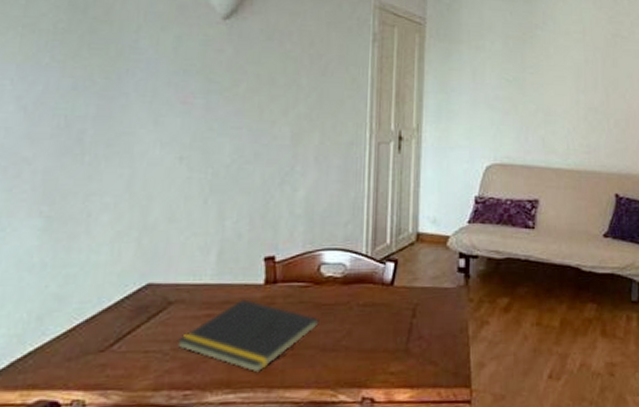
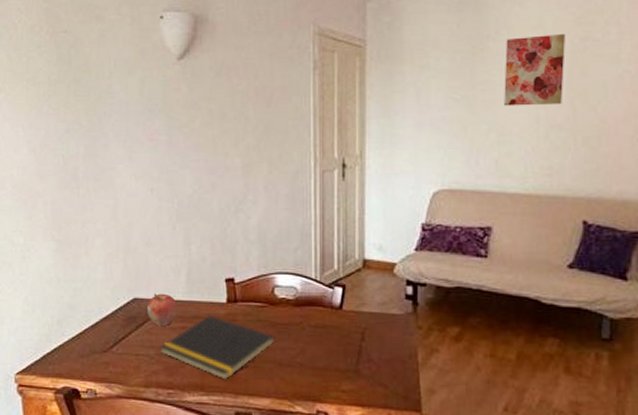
fruit: none [163,276,204,315] -> present [146,293,177,326]
wall art: none [550,29,600,91] -> present [504,34,565,106]

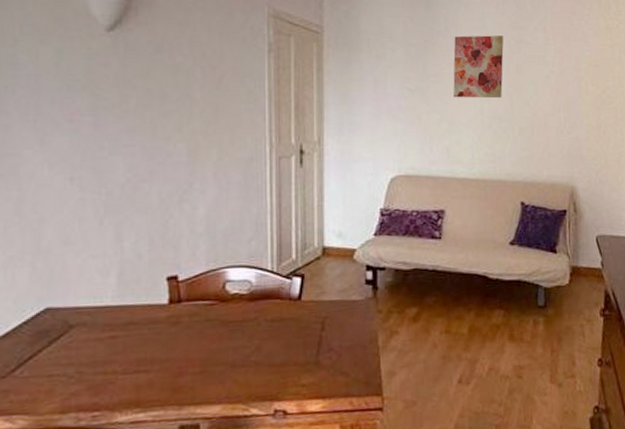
fruit: present [146,293,177,326] -> none [63,299,105,338]
notepad: present [159,315,275,380] -> none [81,319,227,391]

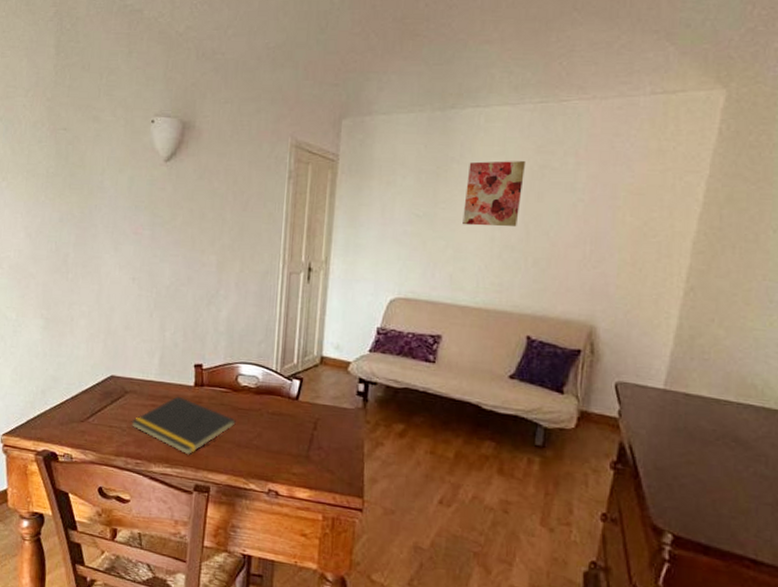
notepad: none [81,319,227,391] -> present [131,396,236,455]

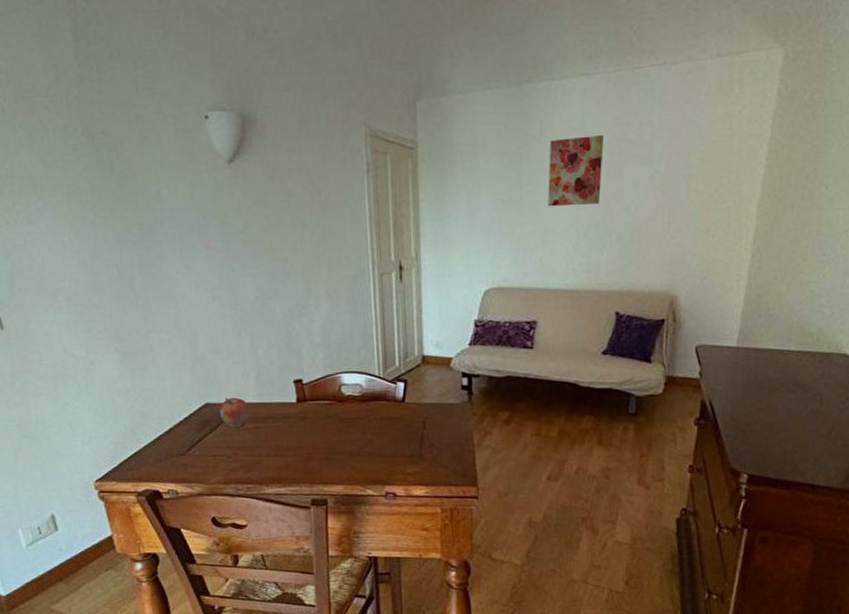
fruit: none [121,372,150,403] -> present [219,397,250,427]
notepad: present [131,396,236,455] -> none [235,415,345,472]

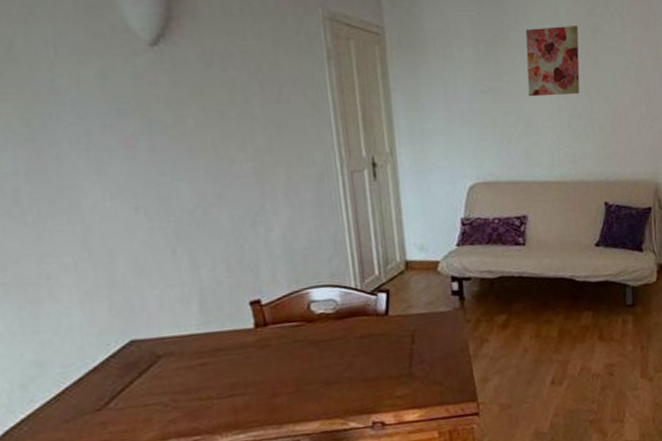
fruit: present [219,397,250,427] -> none [150,329,193,367]

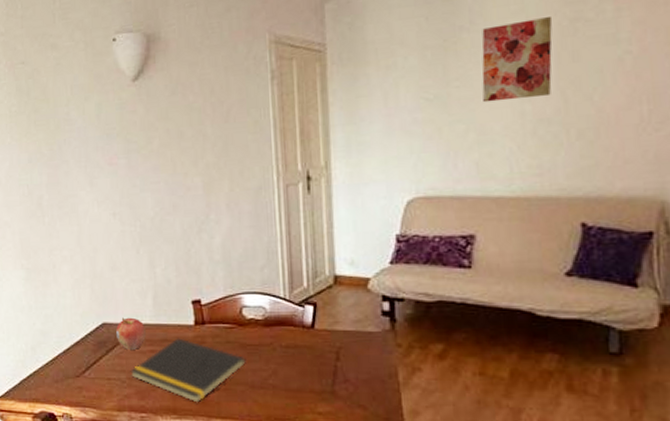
fruit: none [150,329,193,367] -> present [115,317,146,350]
notepad: none [174,344,318,412] -> present [130,338,246,403]

